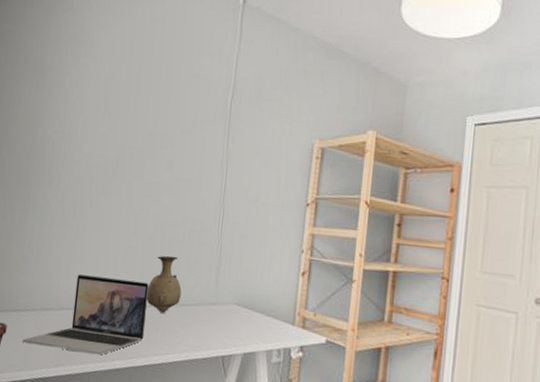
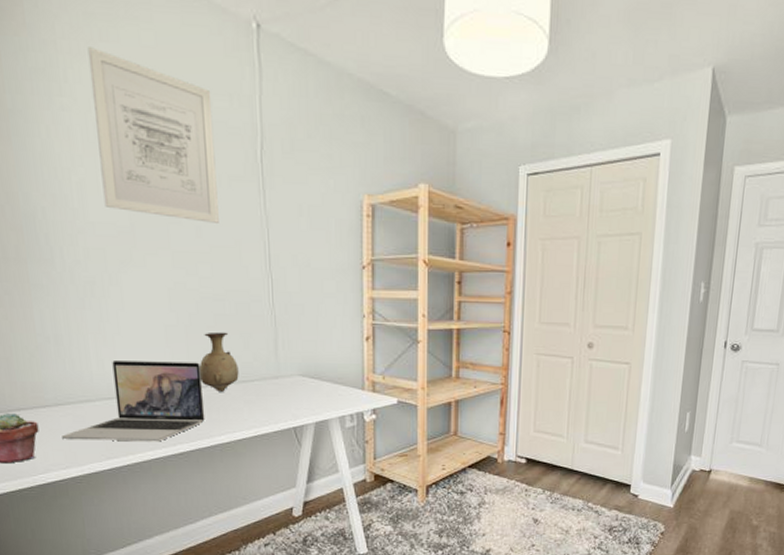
wall art: none [99,21,199,159] -> present [87,47,219,223]

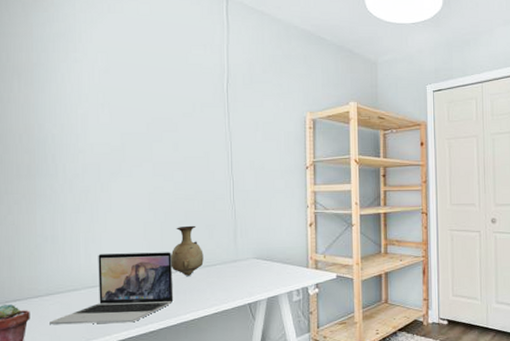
wall art: present [87,47,219,223] -> none [99,17,192,140]

